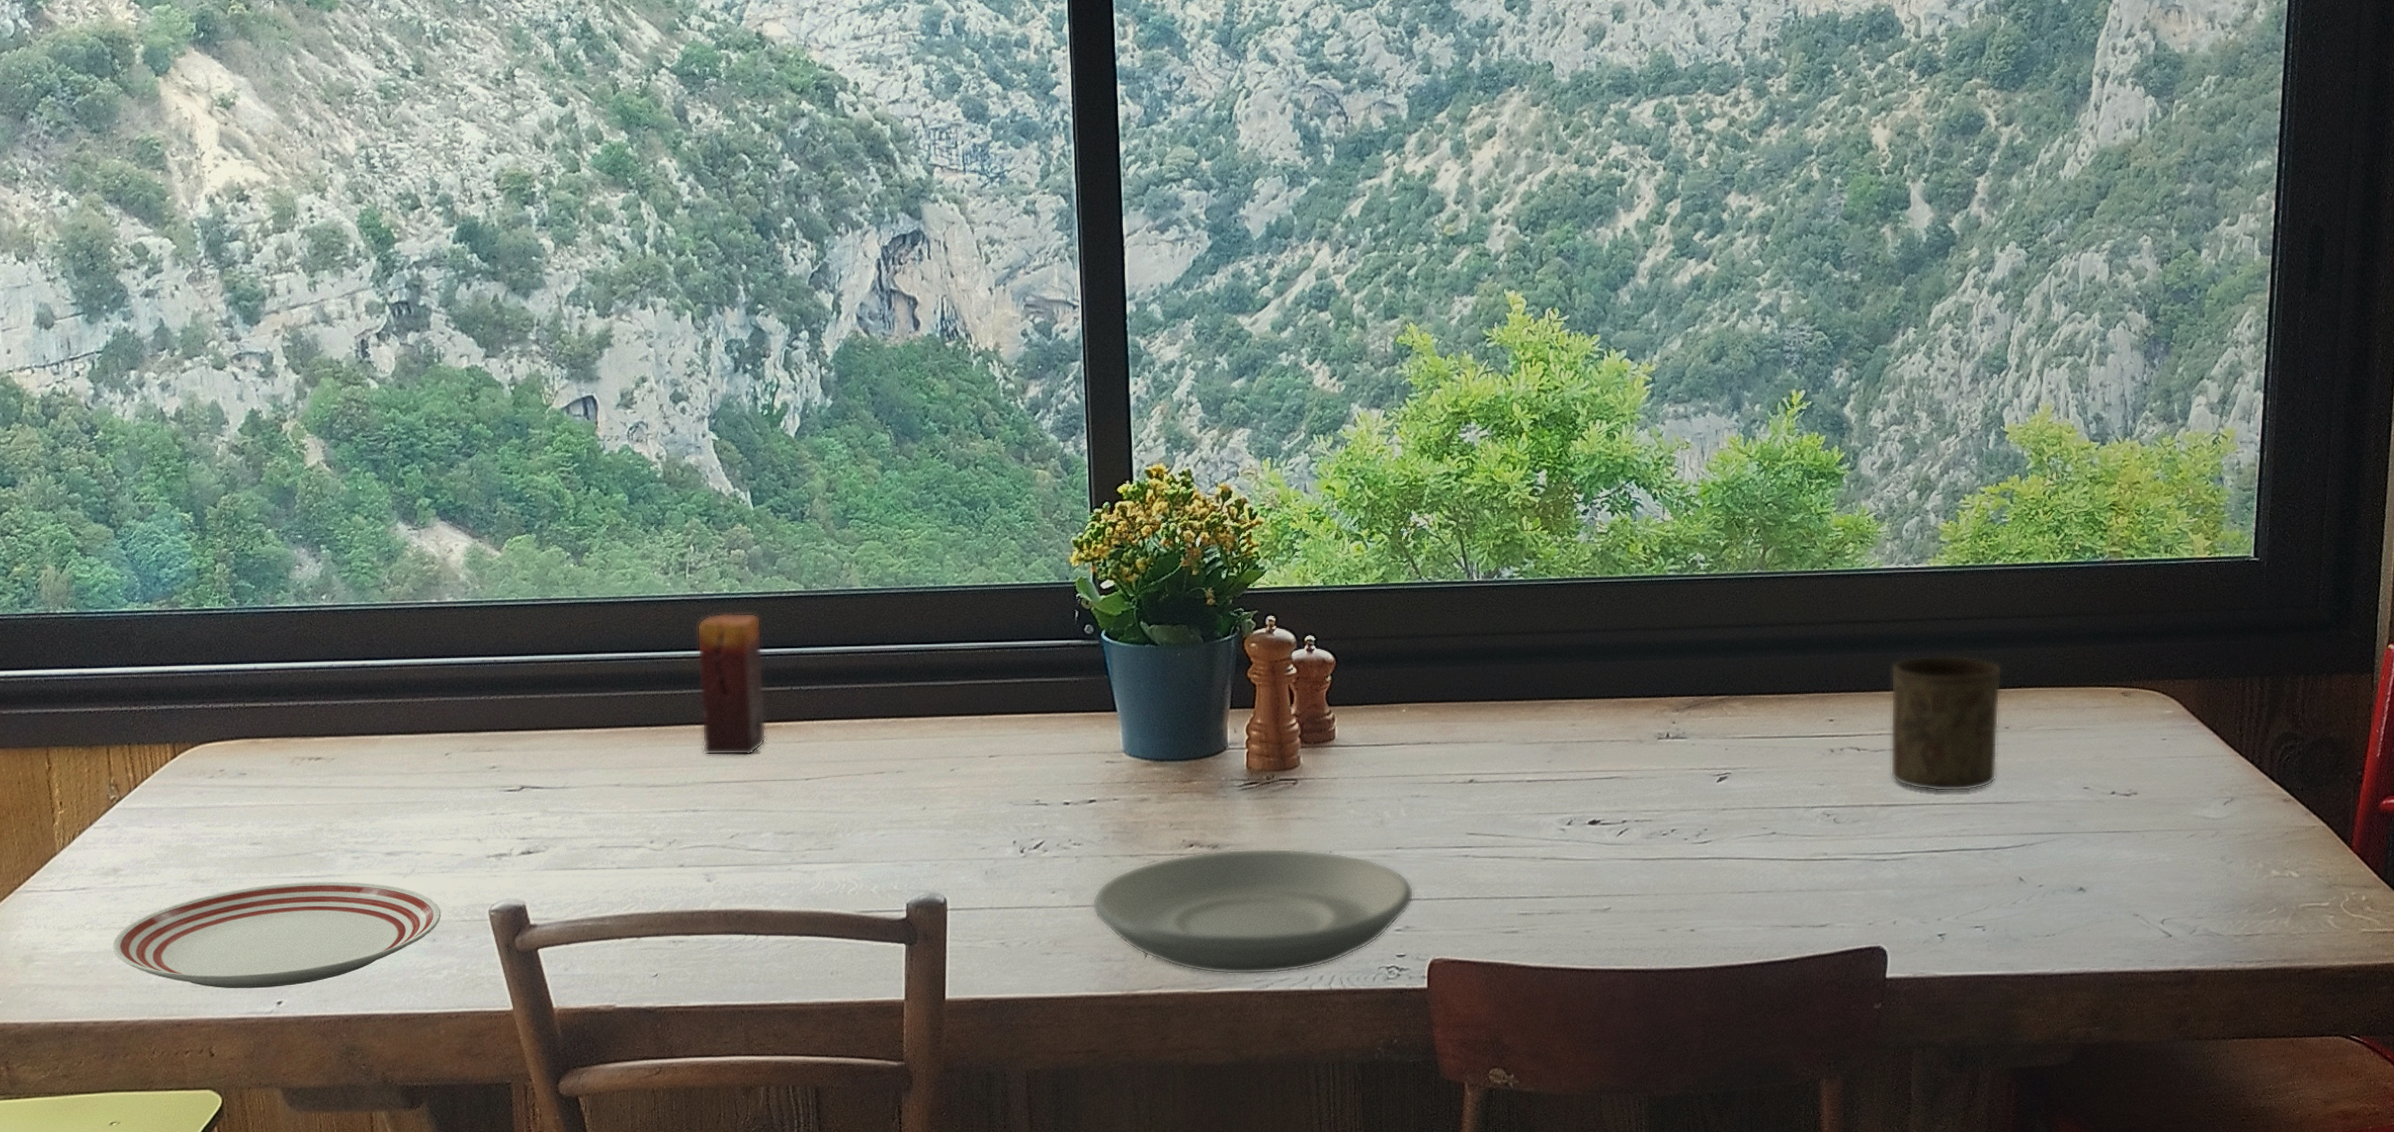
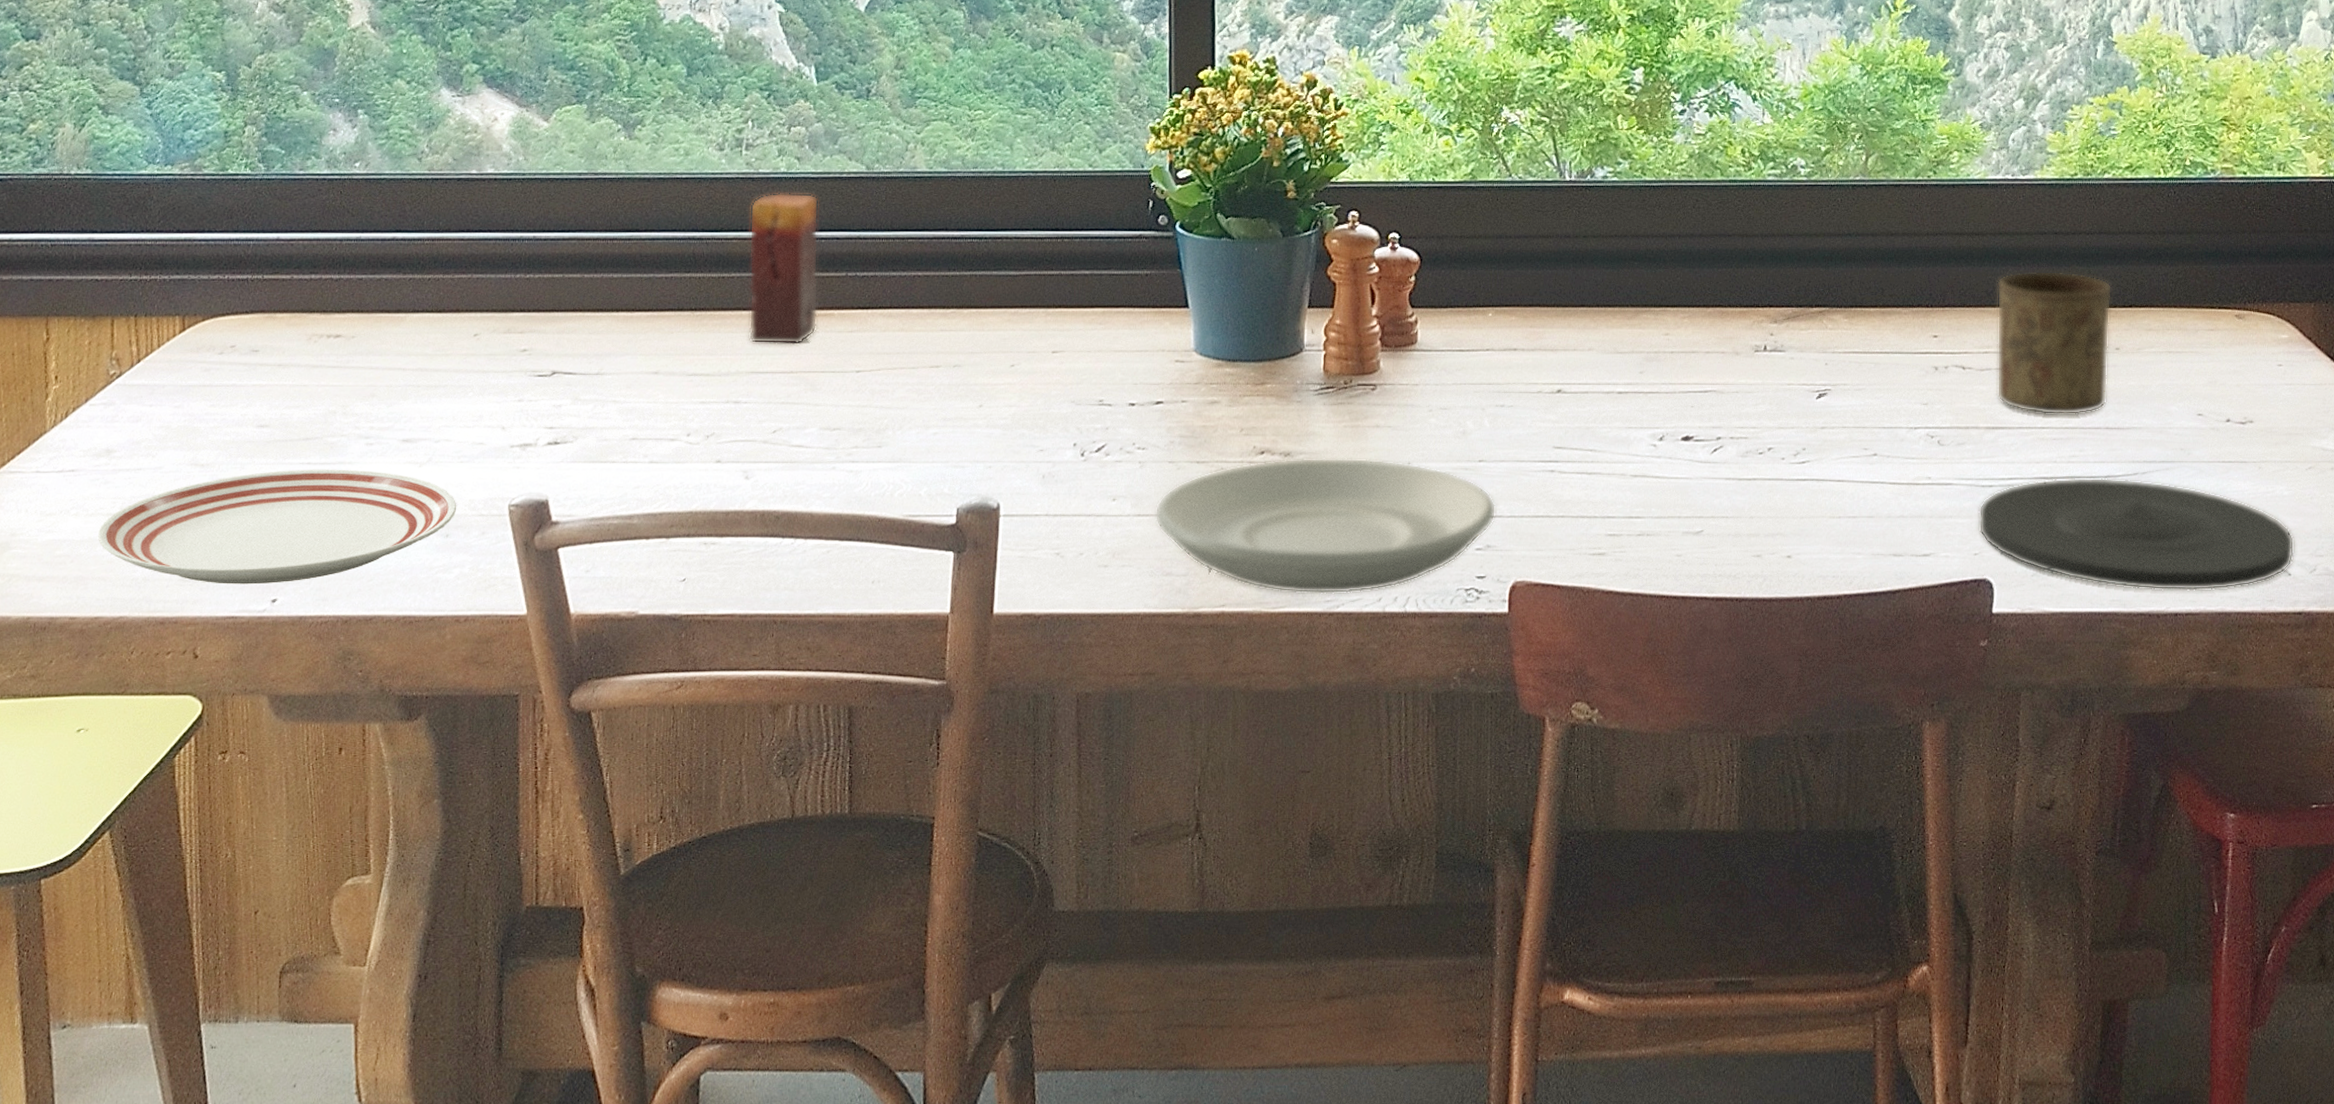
plate: none [1873,849,2176,954] -> present [1978,477,2295,591]

